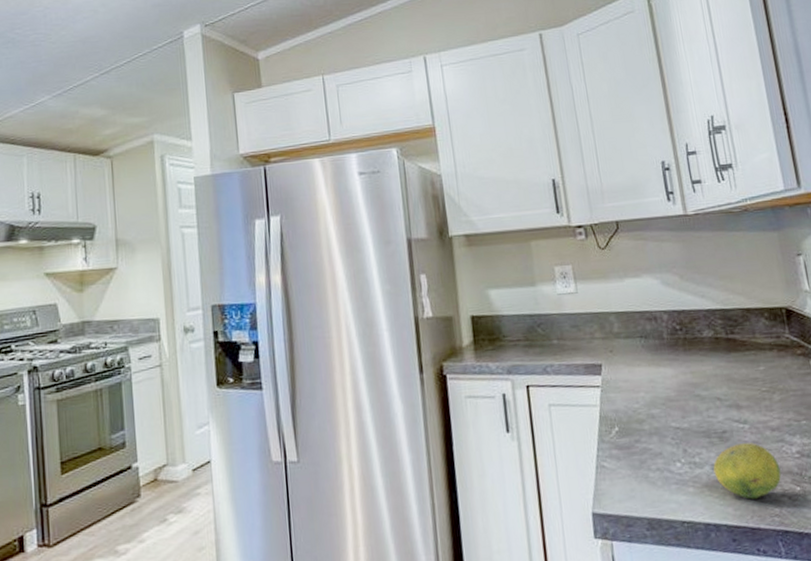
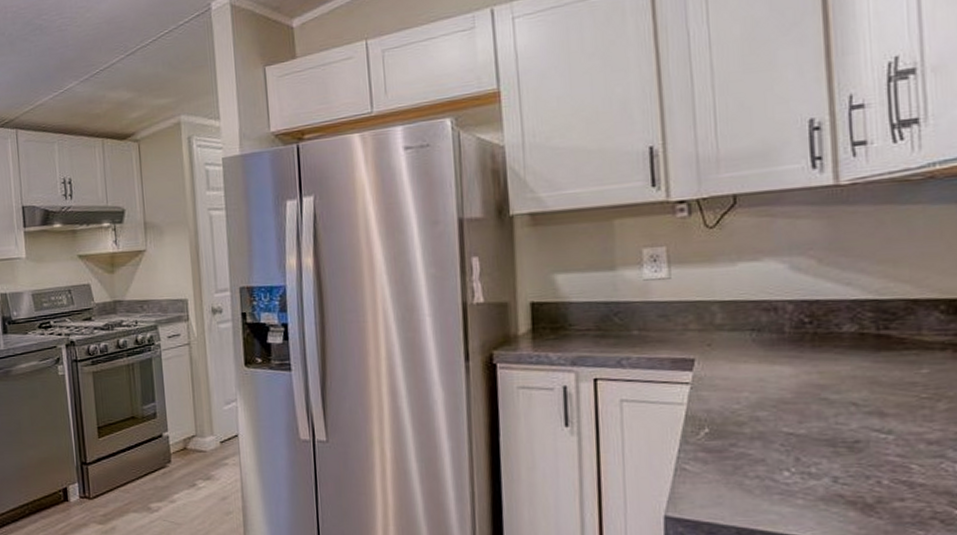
fruit: present [713,442,781,499] -> none [835,456,934,519]

